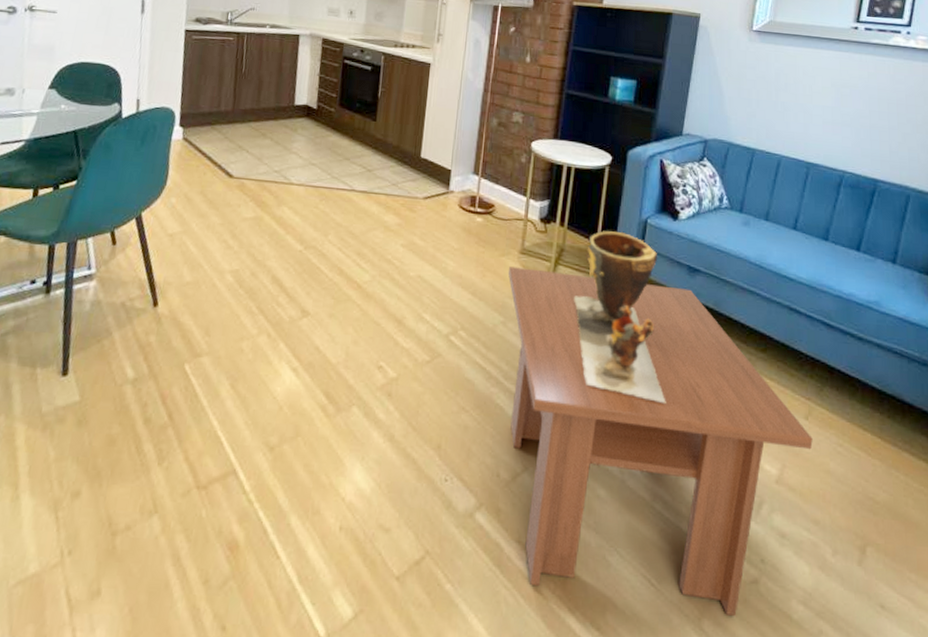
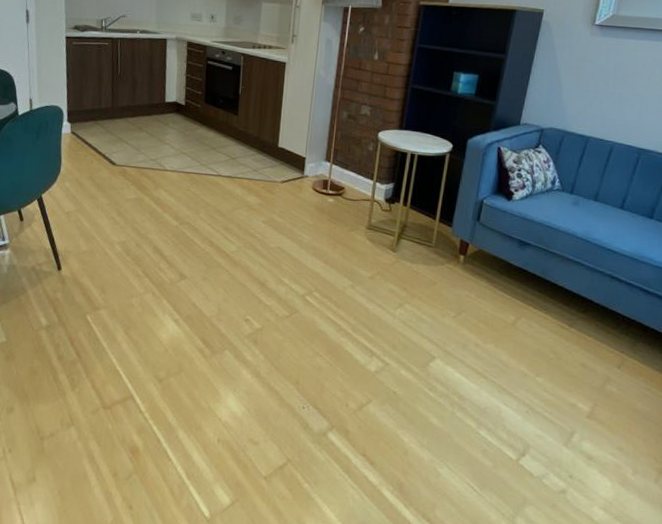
coffee table: present [507,267,813,616] -> none [356,240,623,516]
clay pot: present [574,229,666,403] -> none [414,209,494,353]

